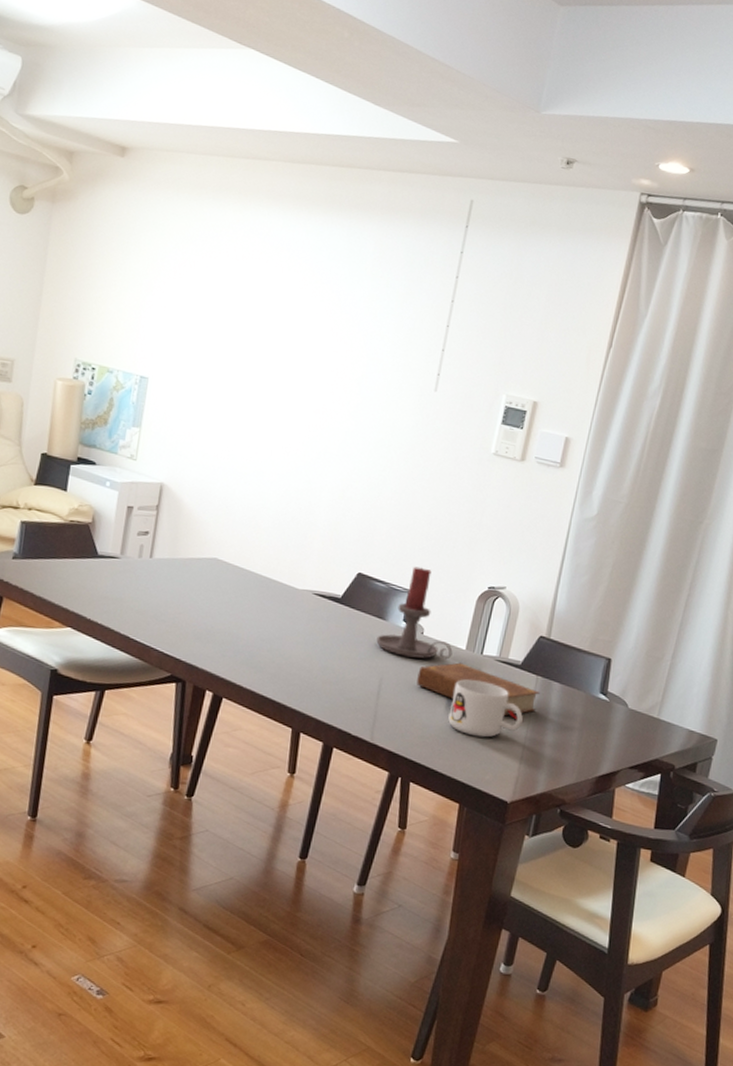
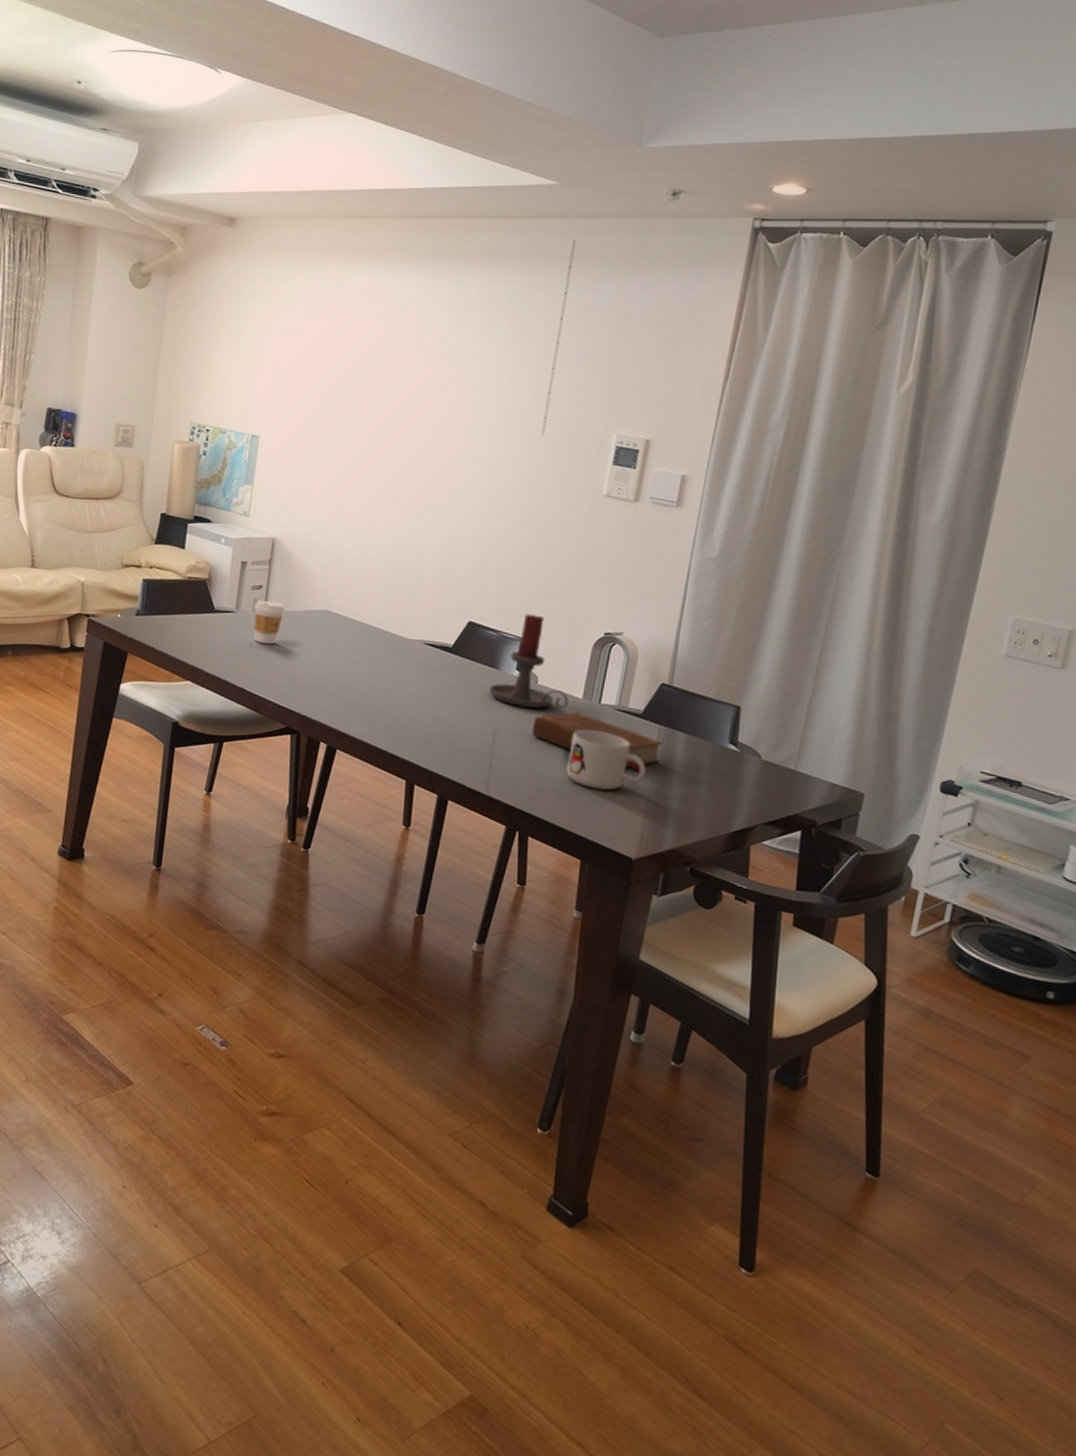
coffee cup: none [139,547,173,591] -> present [253,601,285,644]

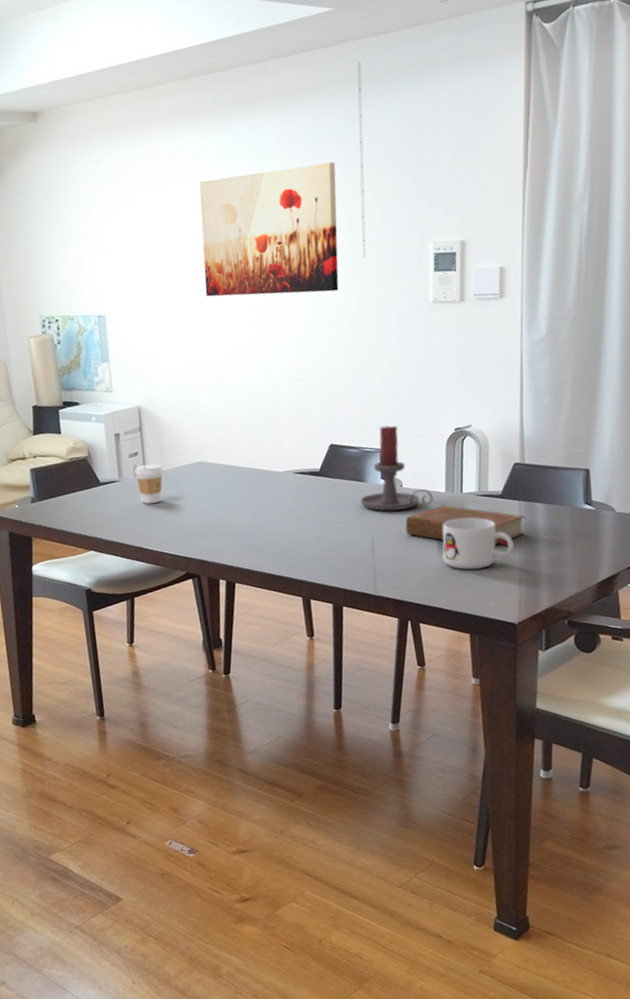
wall art: none [369,322,531,463] -> present [199,162,339,297]

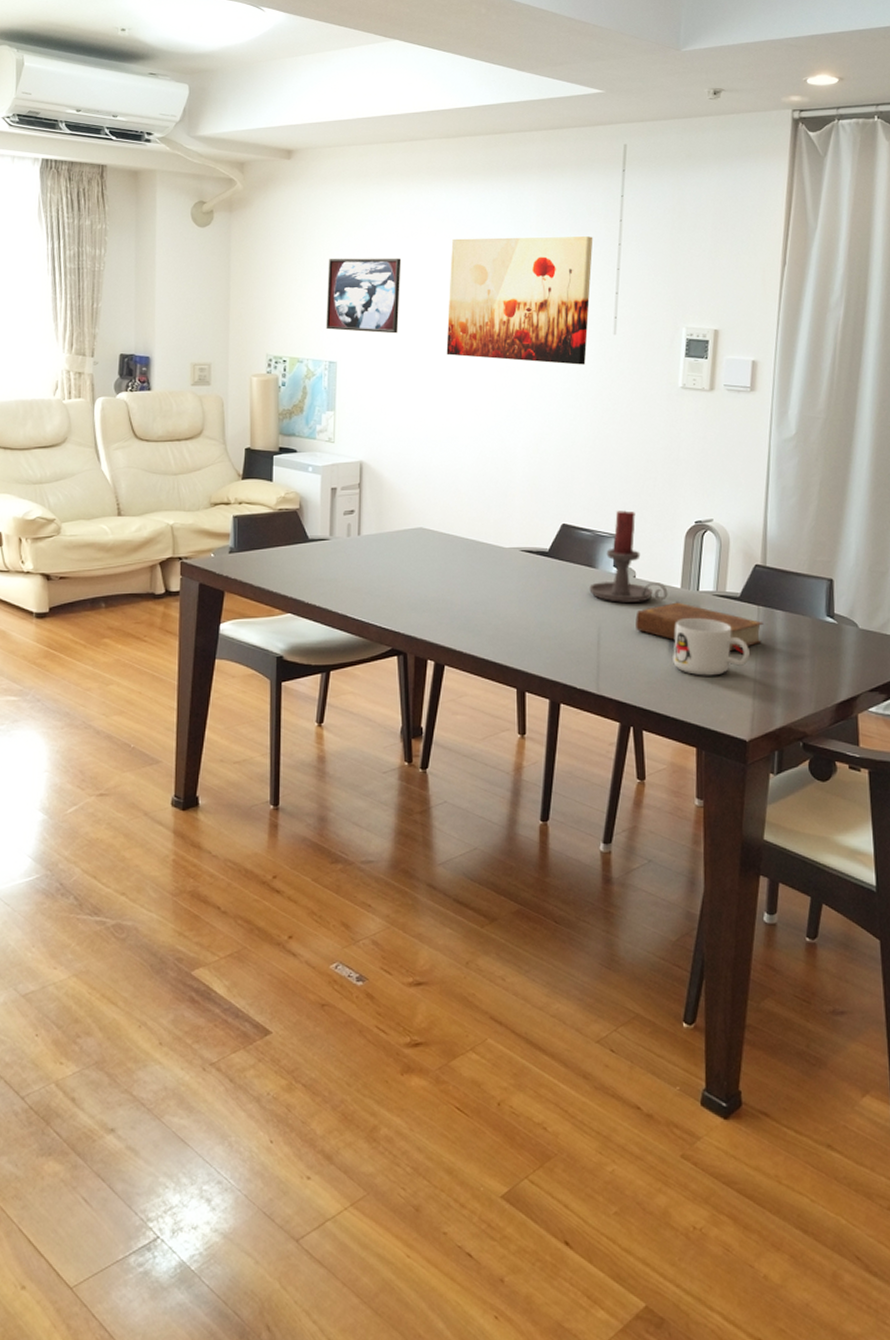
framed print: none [85,207,159,286] -> present [326,257,402,334]
coffee cup: present [135,464,163,504] -> none [348,525,379,567]

